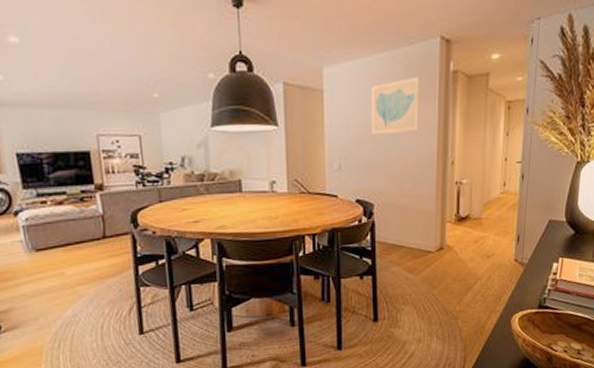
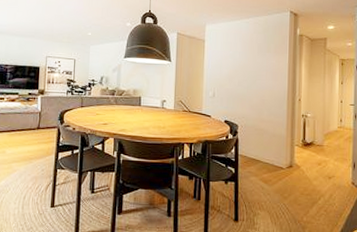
wall art: present [371,76,420,136] -> none [238,36,275,75]

